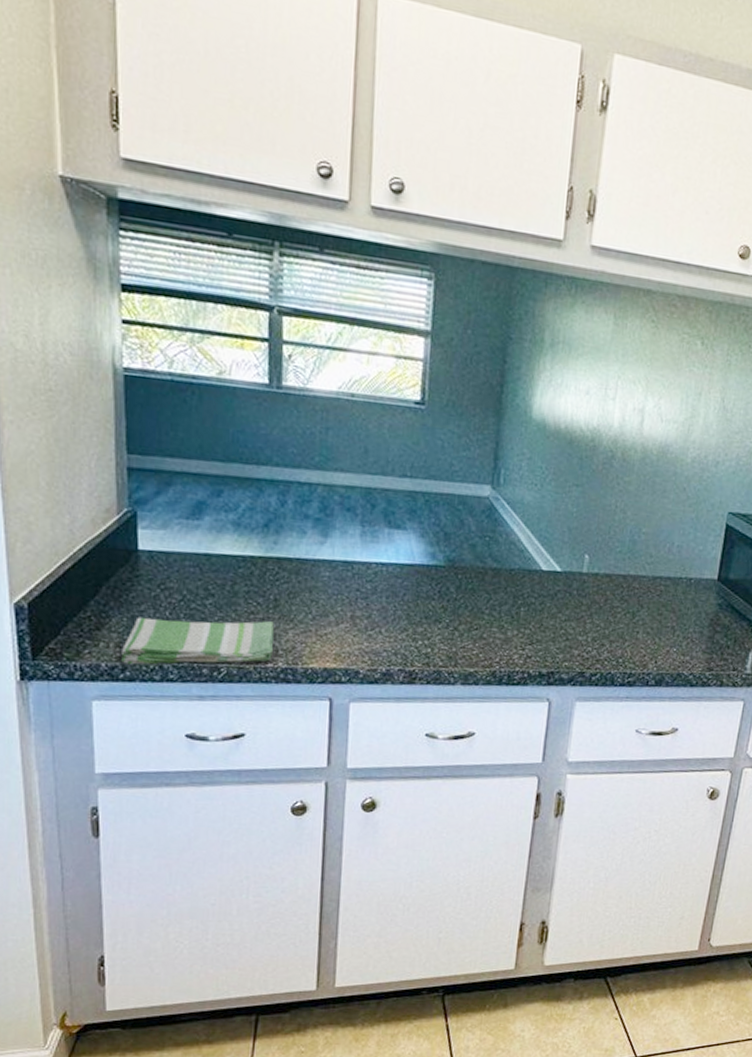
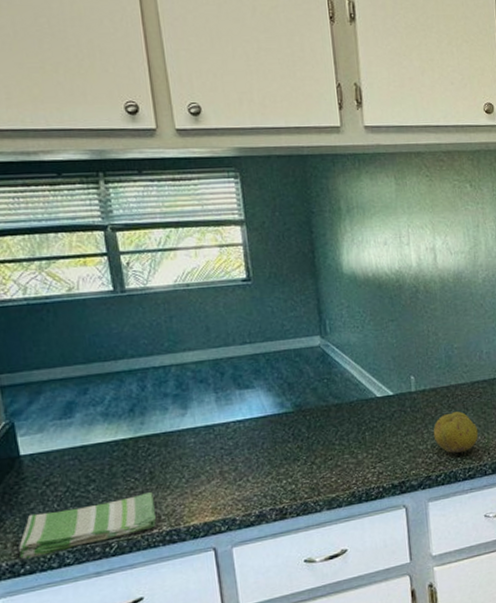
fruit: none [597,606,650,654] -> present [433,411,479,453]

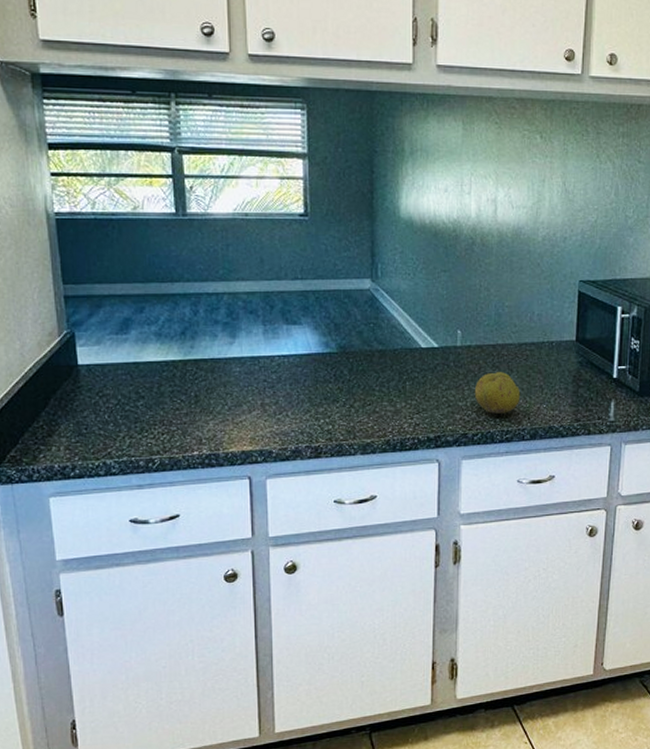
dish towel: present [19,492,157,559] -> none [71,415,198,464]

